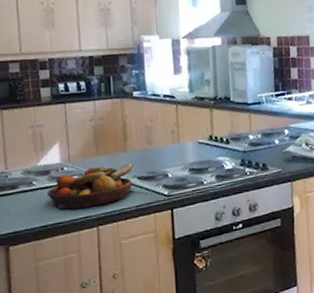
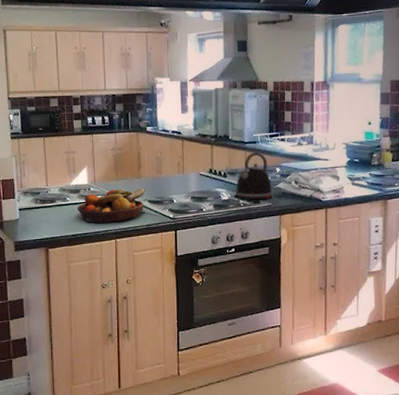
kettle: none [240,114,283,168] -> present [235,152,273,201]

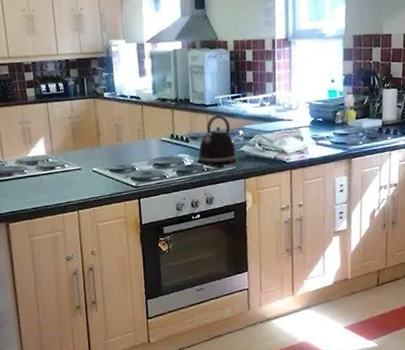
fruit bowl: present [77,188,146,223] -> none [36,156,106,195]

